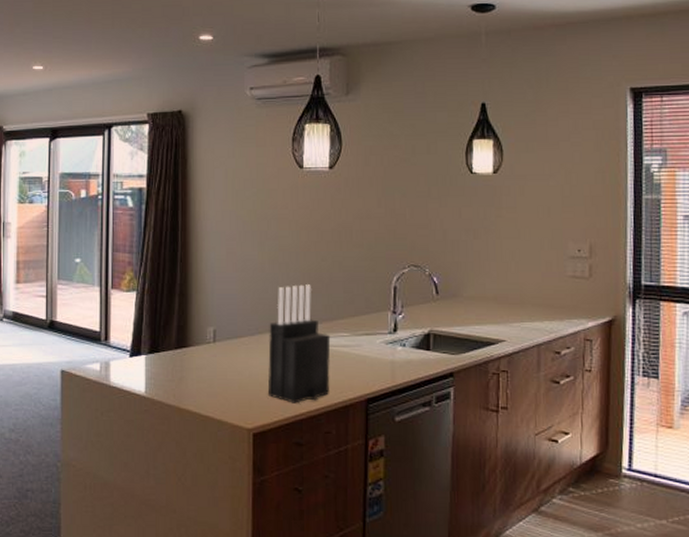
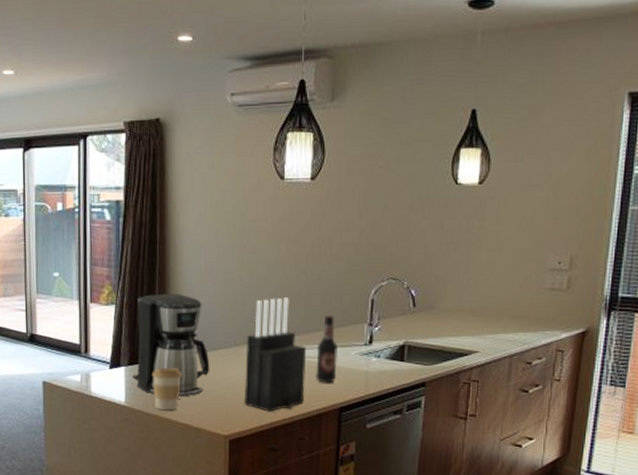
coffee maker: none [153,279,232,388] -> present [132,293,210,397]
coffee cup: none [174,357,204,402] -> present [153,368,182,411]
bottle: none [340,303,362,373] -> present [316,316,338,383]

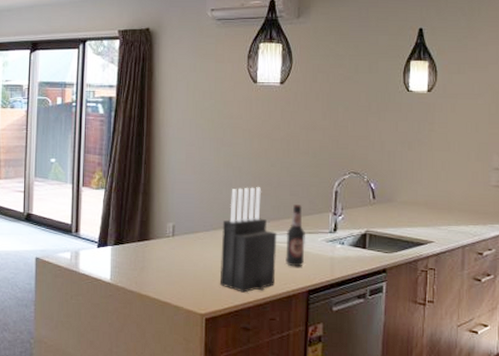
coffee maker: present [132,293,210,397] -> none [118,180,189,276]
coffee cup: present [153,368,182,411] -> none [136,248,163,289]

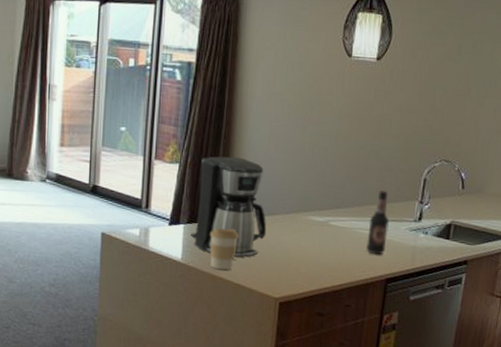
coffee maker: none [118,180,189,276] -> present [190,156,267,258]
coffee cup: none [136,248,163,289] -> present [210,228,239,270]
knife block: present [219,187,277,293] -> none [296,170,360,278]

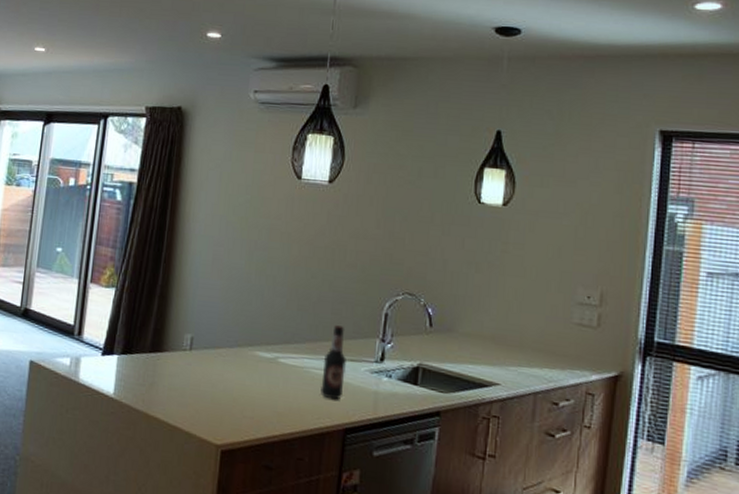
coffee maker: present [190,156,267,258] -> none [124,281,208,396]
coffee cup: present [210,228,239,270] -> none [145,361,177,410]

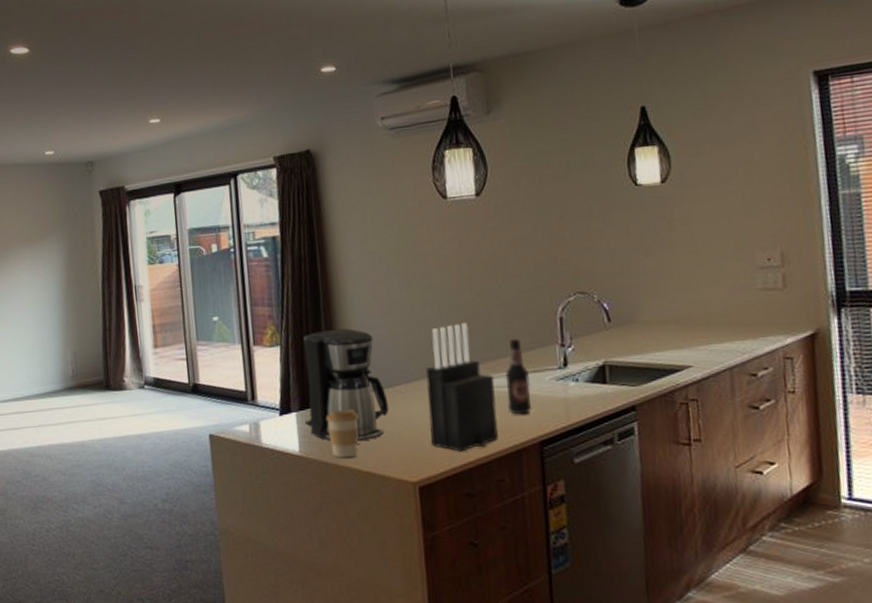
coffee maker: none [124,281,208,396] -> present [303,328,389,442]
coffee cup: none [145,361,177,410] -> present [326,410,359,459]
knife block: none [240,300,313,424] -> present [425,323,498,452]

